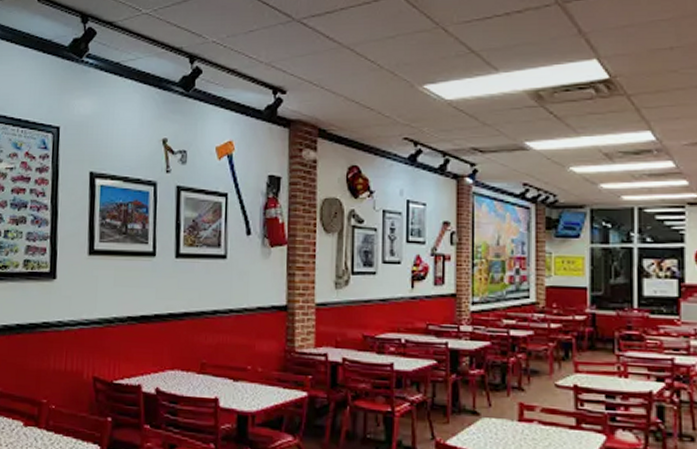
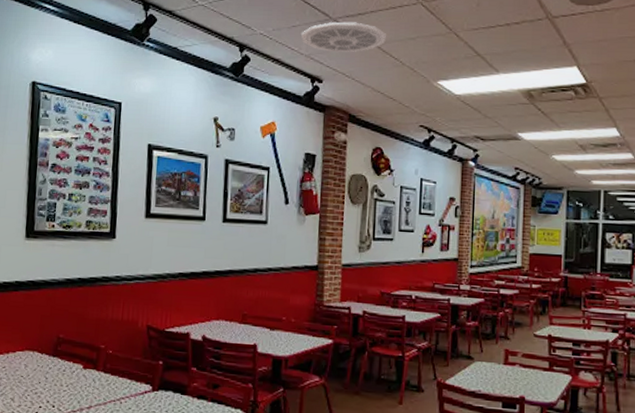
ceiling vent: none [260,22,361,58] -> present [301,22,387,53]

